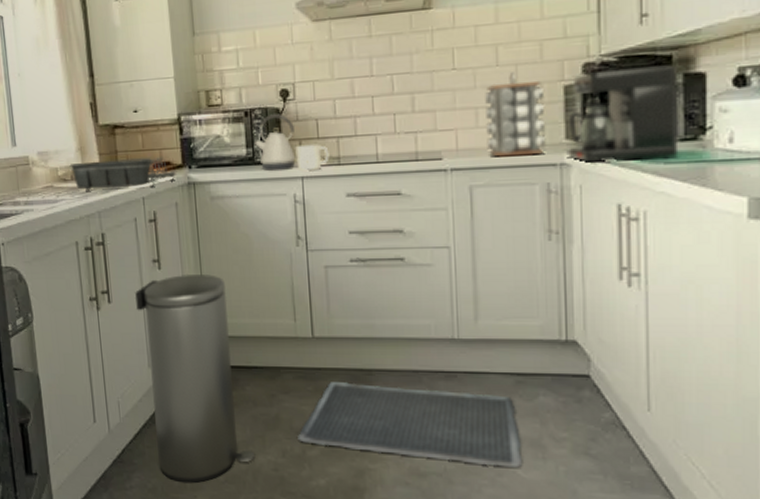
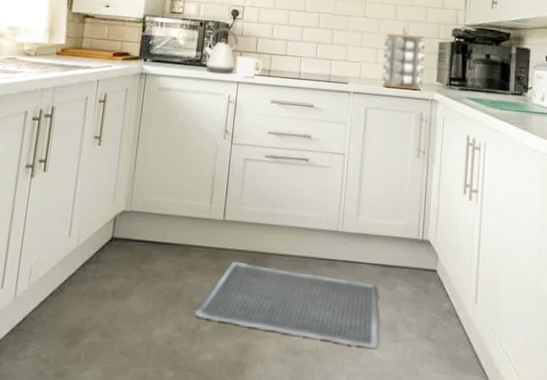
dish rack: present [69,157,177,191] -> none [36,41,133,73]
pedal bin: present [134,273,255,483] -> none [57,152,156,355]
coffee maker: present [568,65,679,163] -> none [437,36,512,106]

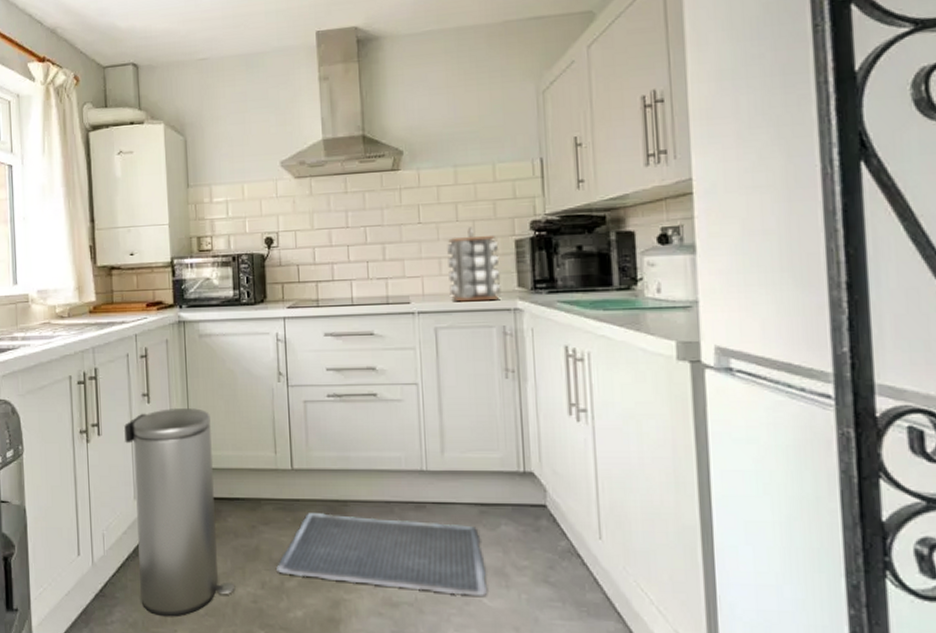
pedal bin: none [57,152,156,355] -> present [123,407,235,617]
kettle: present [203,27,239,75] -> none [240,258,280,312]
mug: present [235,55,263,79] -> none [278,287,309,313]

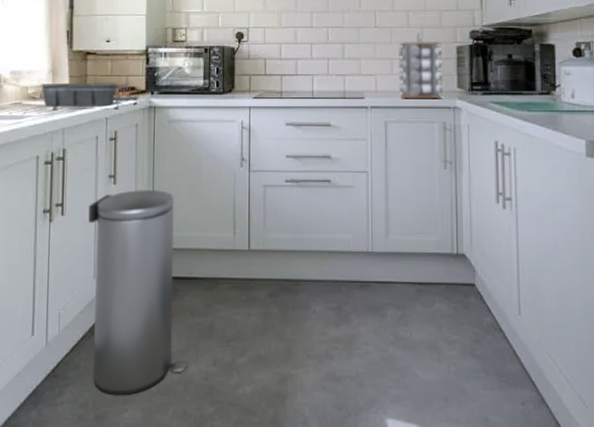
dish rack: none [67,297,169,328] -> present [40,83,140,110]
floor mat: present [276,513,488,596] -> none [229,292,422,369]

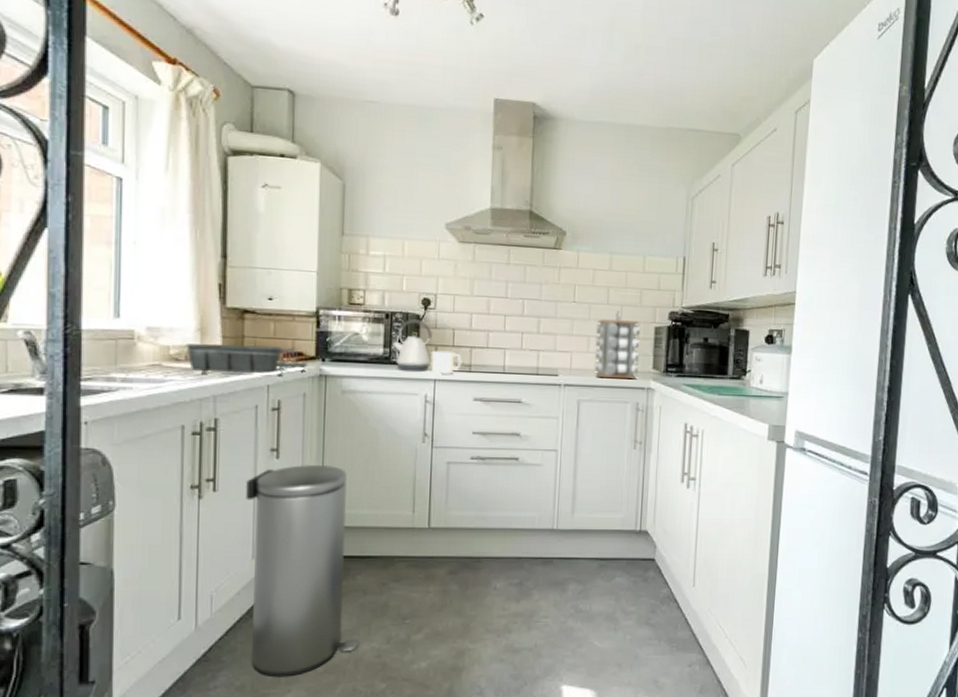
kettle: none [210,51,247,101] -> present [391,318,432,373]
mug: none [245,79,274,102] -> present [430,350,462,375]

